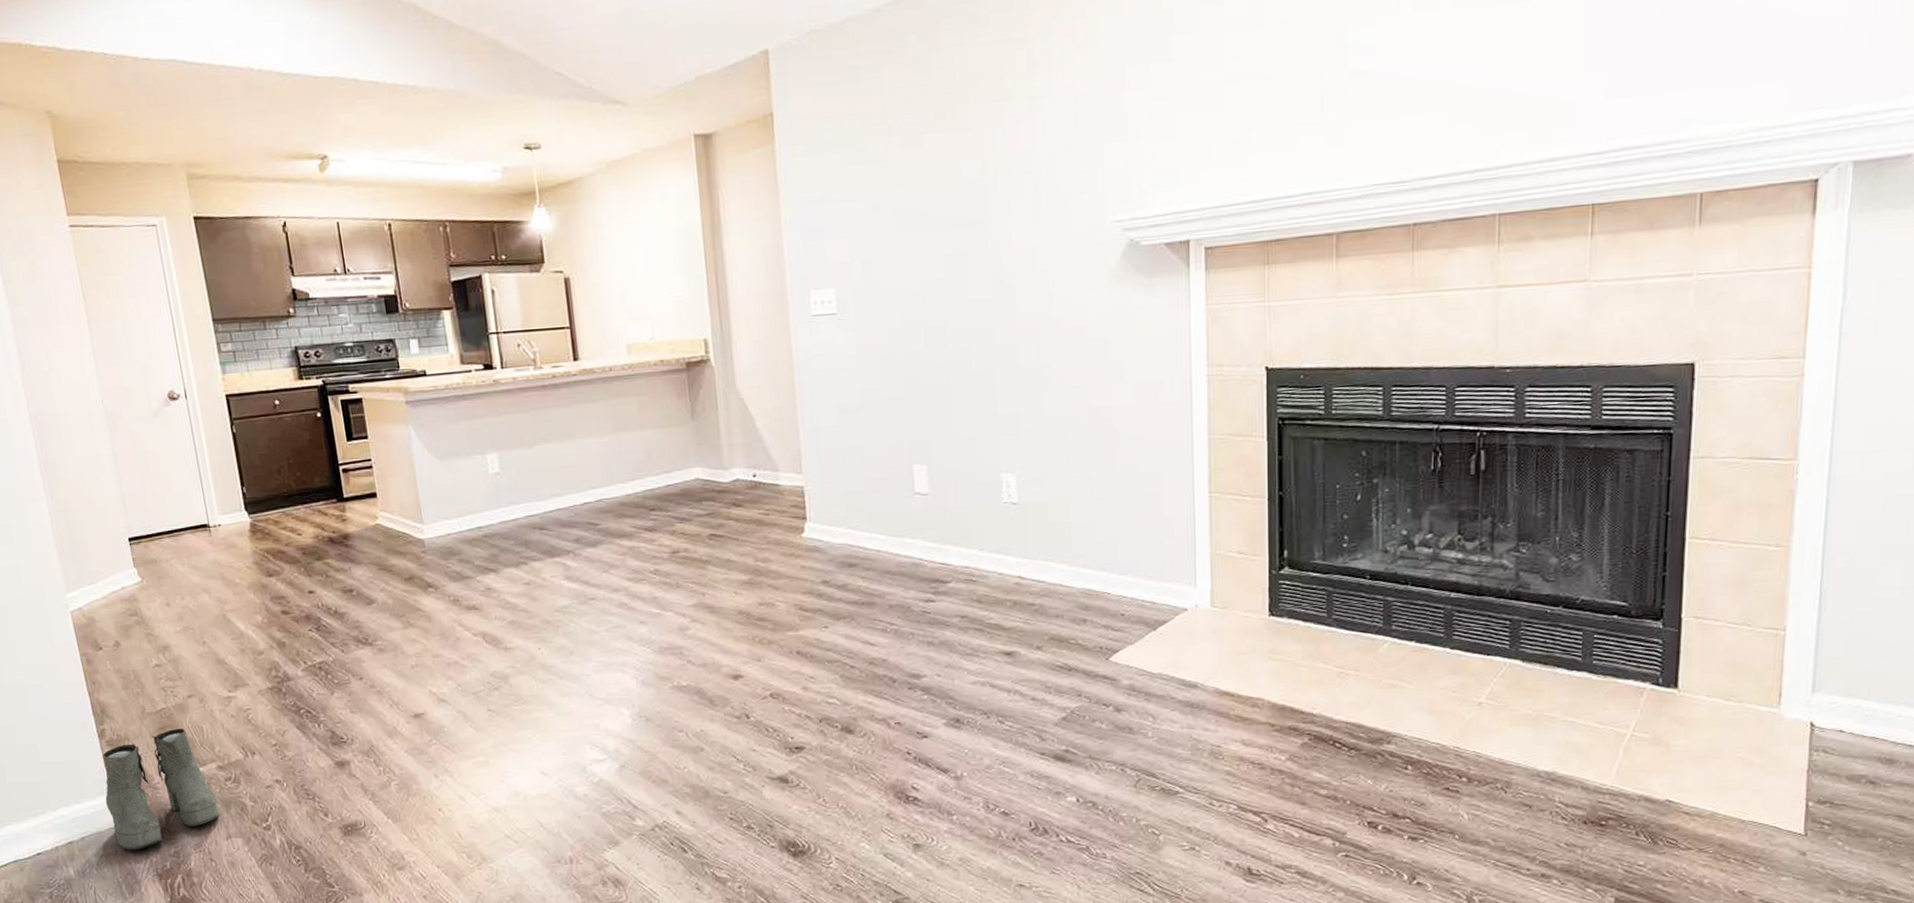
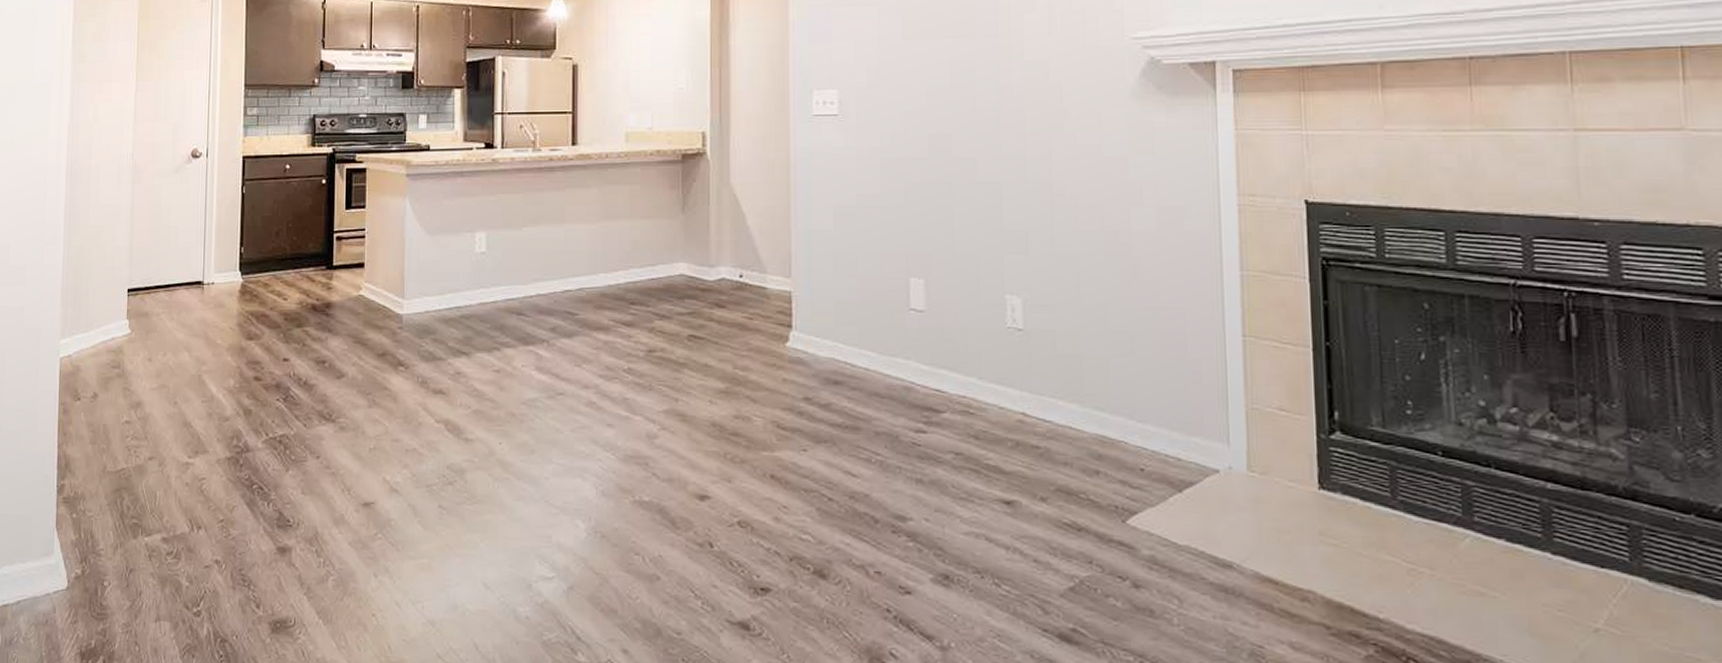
boots: present [102,728,220,851] -> none [49,491,154,623]

